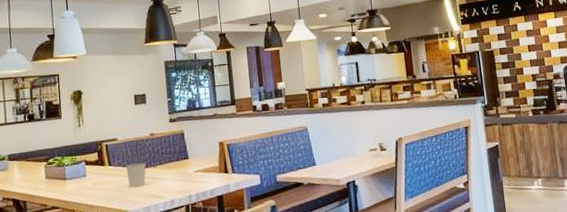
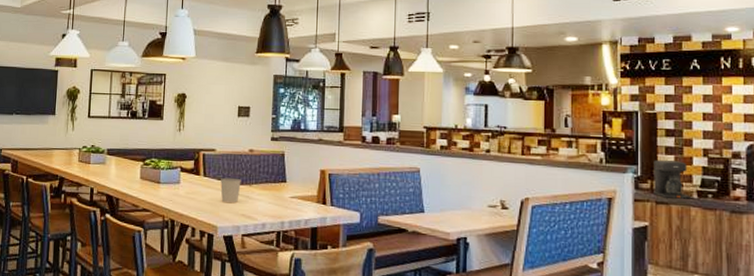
coffee maker: none [496,87,528,121] -> present [654,159,691,200]

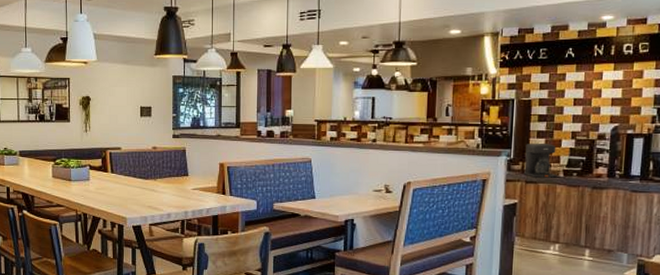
dixie cup: present [220,177,241,204] -> none [127,173,146,197]

